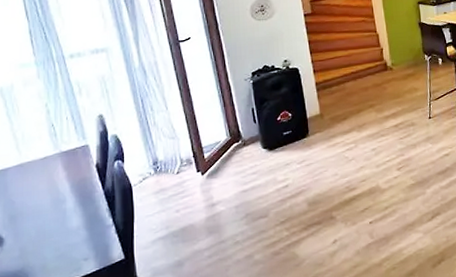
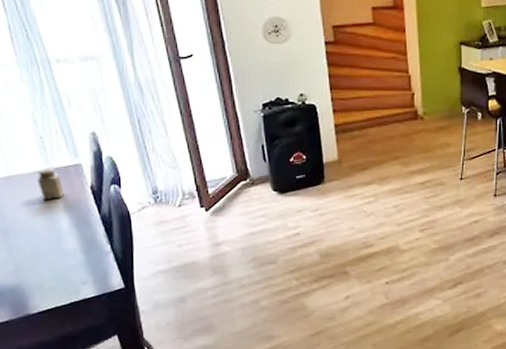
salt shaker: none [47,151,71,182] -> present [37,167,64,199]

